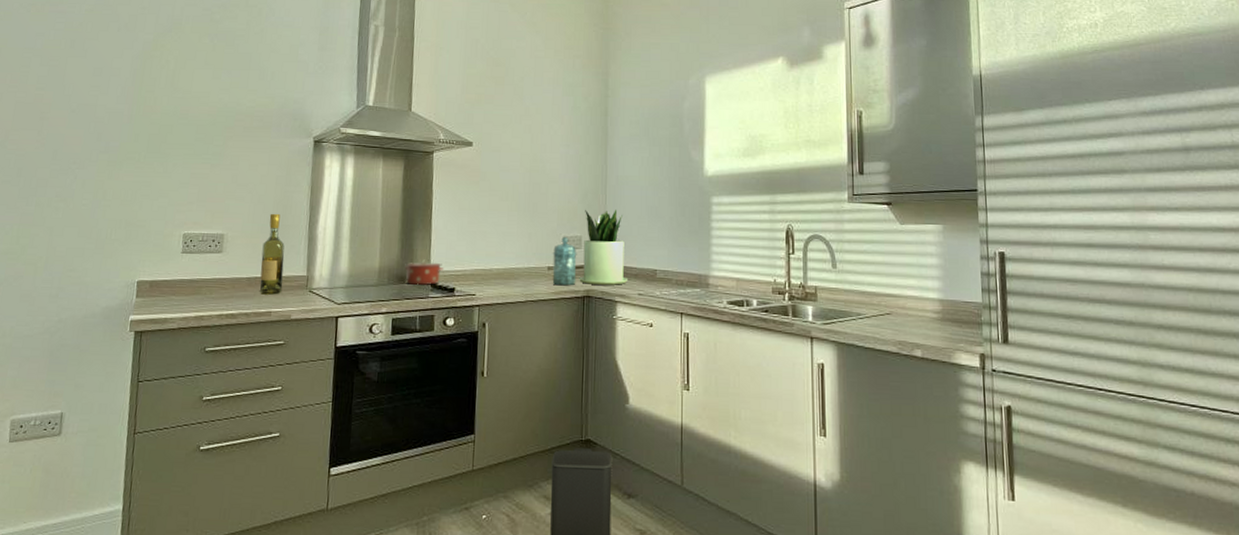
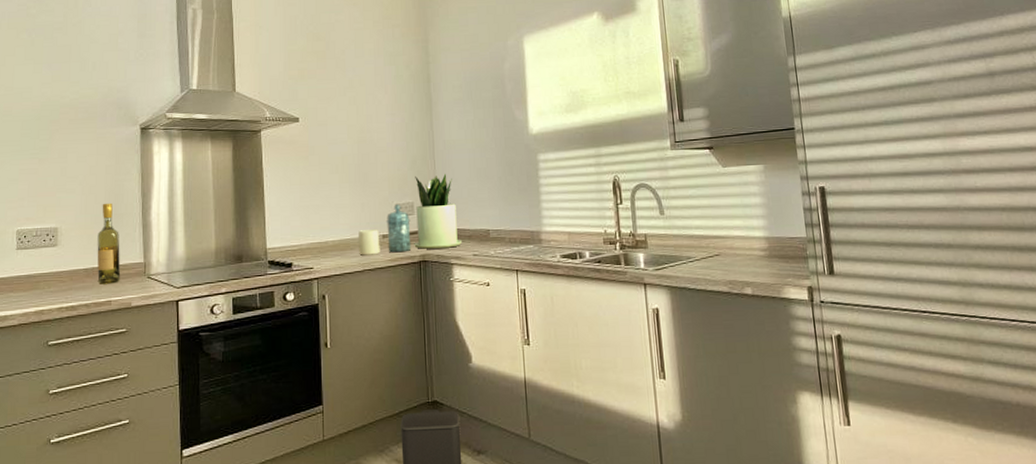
casserole: present [404,259,444,286] -> none [241,237,281,263]
mug: none [522,260,545,286] -> present [357,229,380,256]

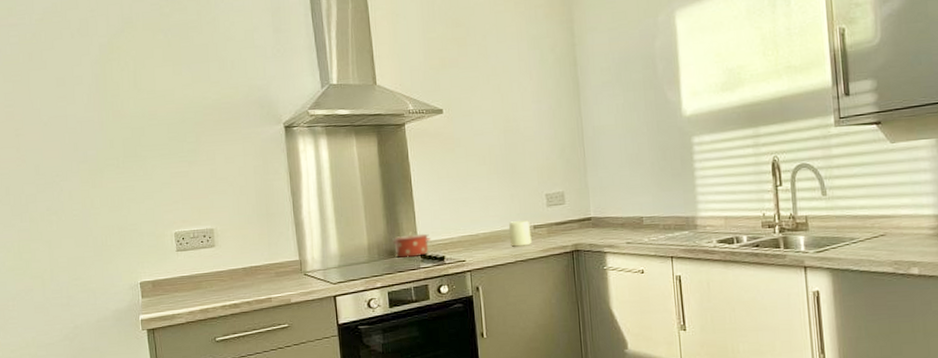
bottle: present [97,203,121,284] -> none [252,202,279,282]
casserole: none [241,237,281,263] -> present [392,232,432,258]
canister: present [386,205,412,253] -> none [536,194,564,243]
planter: present [414,174,463,250] -> none [564,161,616,239]

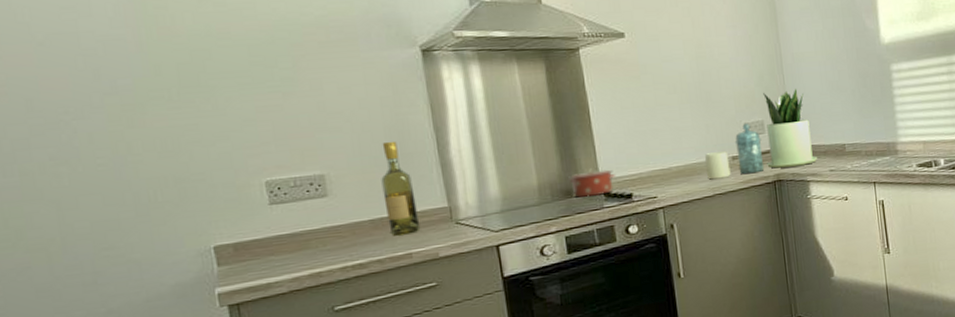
bottle: none [252,202,279,282] -> present [381,141,421,236]
canister: none [536,194,564,243] -> present [734,124,765,175]
planter: none [564,161,616,239] -> present [763,89,818,169]

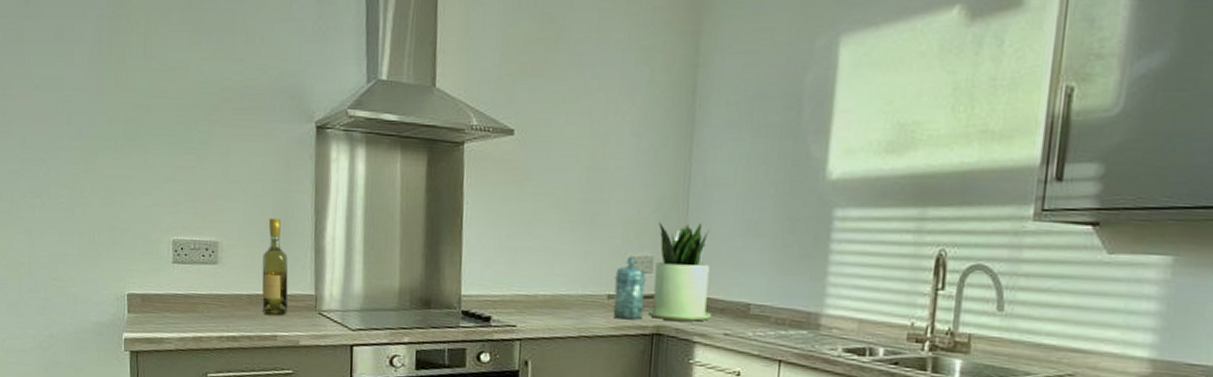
casserole: present [569,168,617,198] -> none [430,280,478,313]
mug: present [704,151,731,180] -> none [575,285,604,319]

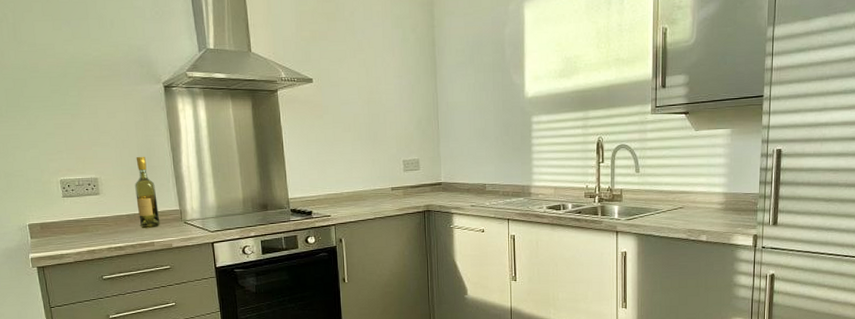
canister: present [613,258,647,320] -> none [394,161,417,203]
planter: present [647,221,712,322] -> none [419,134,462,201]

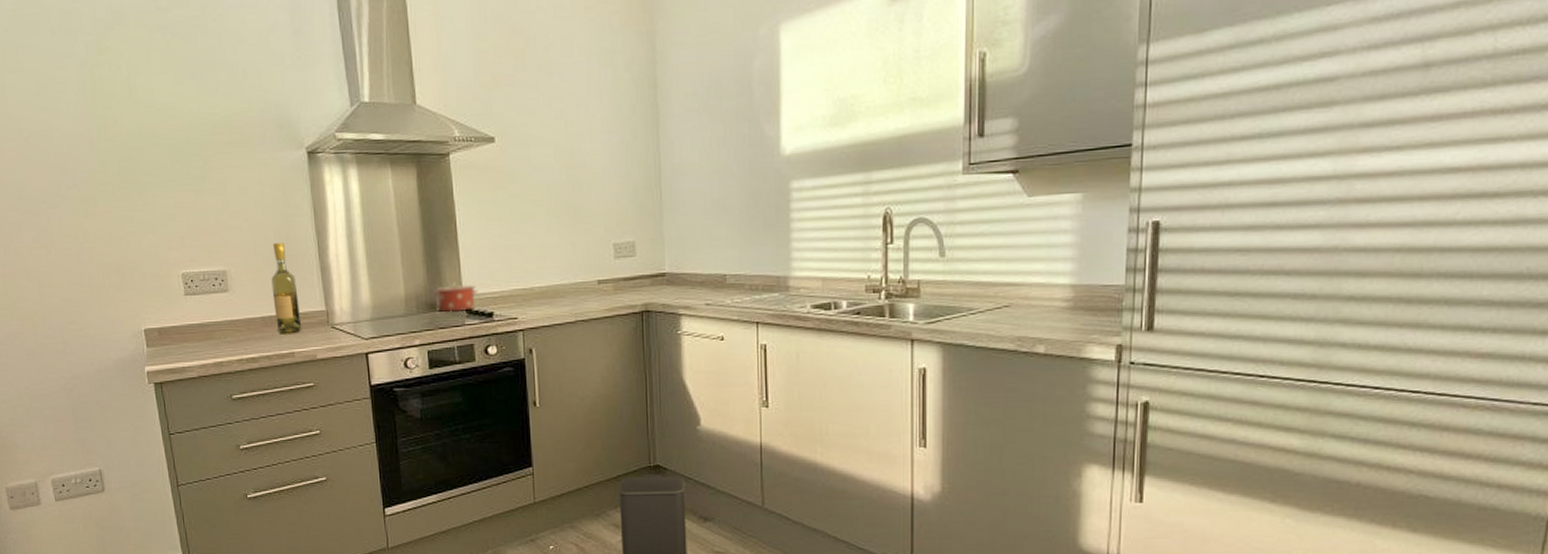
casserole: none [265,188,301,211] -> present [433,282,479,313]

